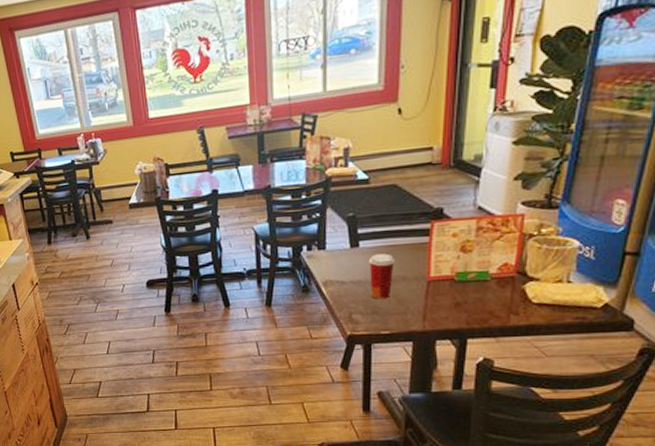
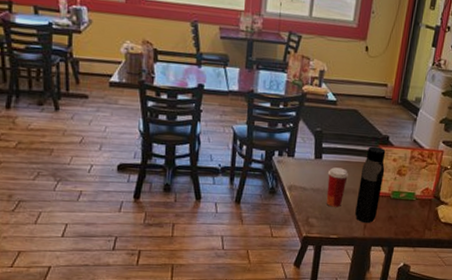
water bottle: none [409,222,443,314] -> present [355,146,386,224]

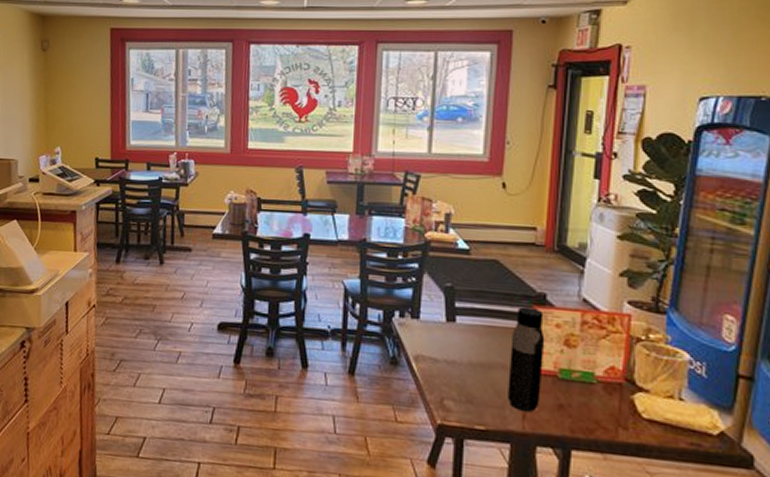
paper cup: present [326,167,348,207] -> none [464,333,493,388]

